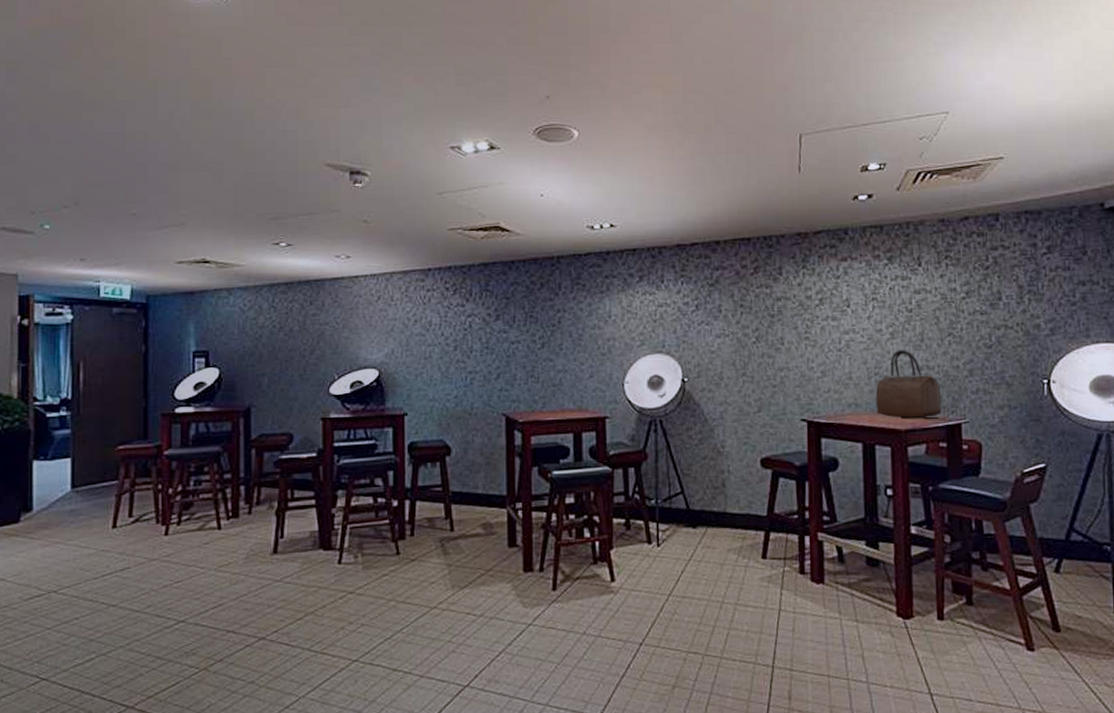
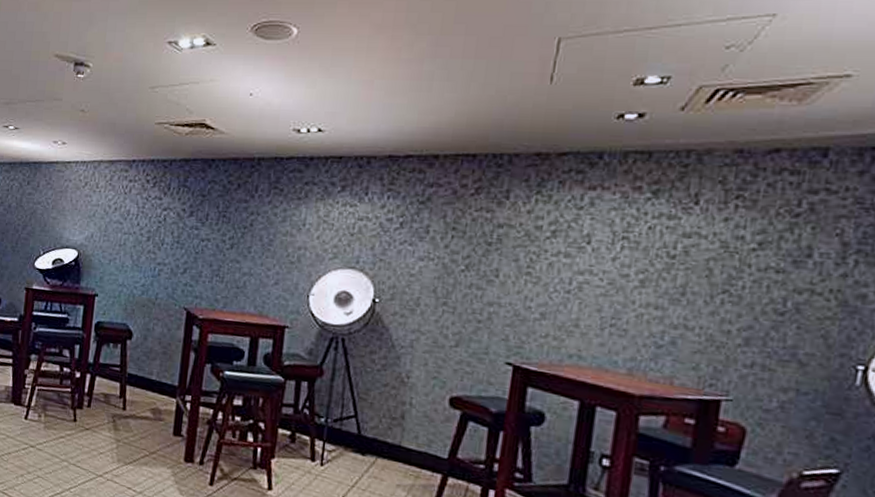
handbag: present [875,350,942,418] -> none [604,301,699,387]

